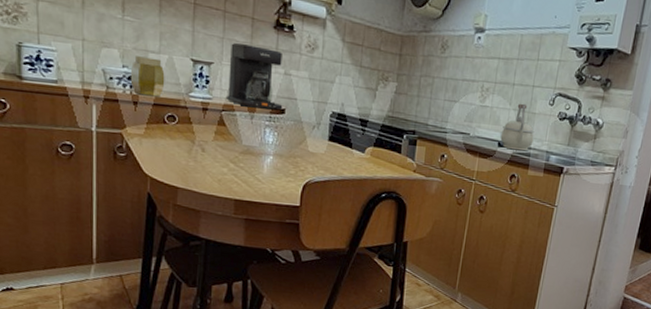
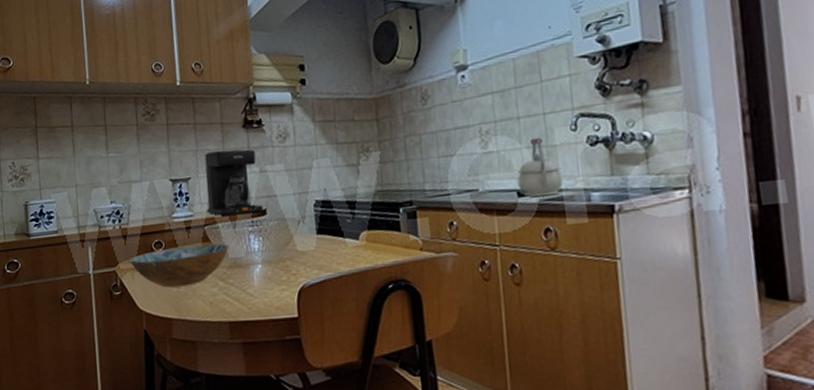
jar: present [130,56,165,97] -> none [117,187,149,228]
bowl: none [138,123,244,162] -> present [129,243,229,288]

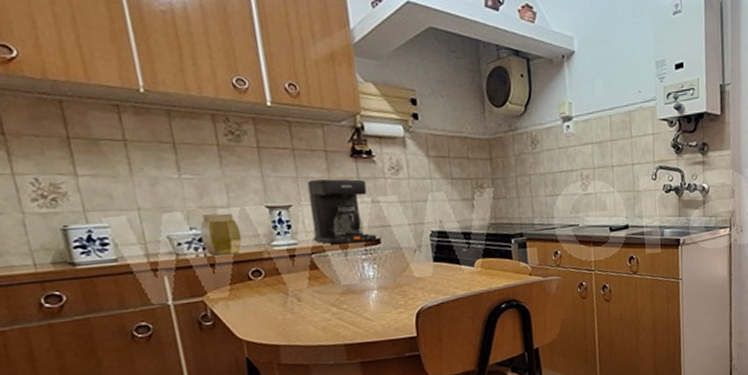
jar: none [117,187,149,228] -> present [199,213,242,256]
bowl: present [129,243,229,288] -> none [220,271,341,316]
kettle: present [517,137,563,198] -> none [610,183,645,232]

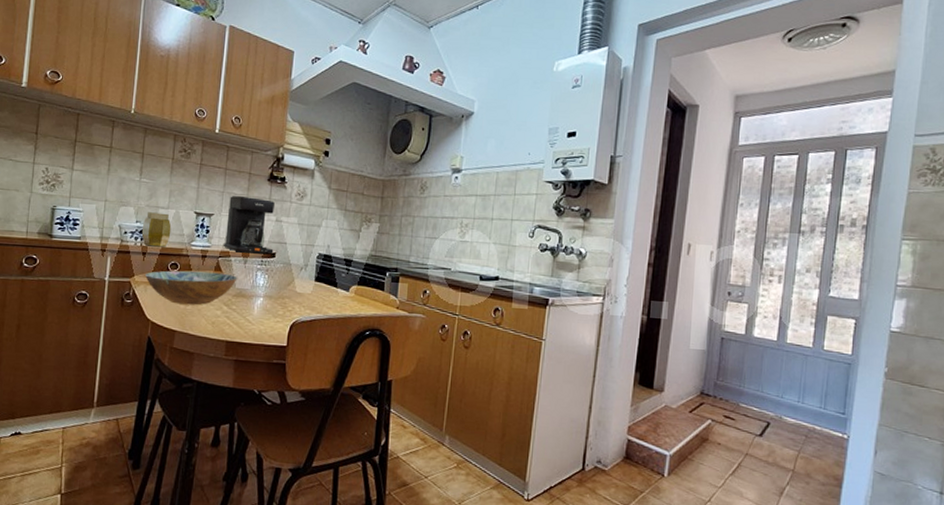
bowl: none [220,271,341,316] -> present [144,270,238,305]

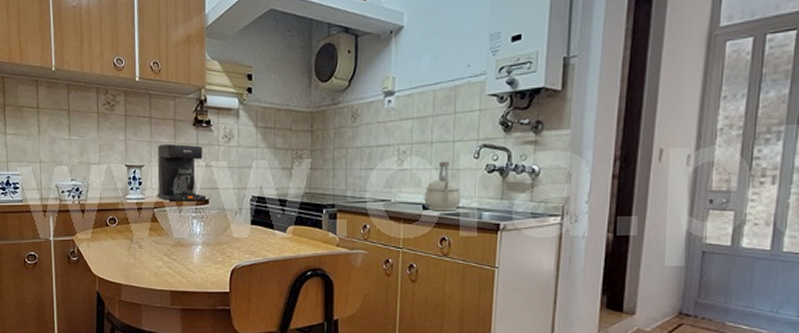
jar: present [141,212,172,247] -> none [77,169,106,203]
bowl: present [144,270,238,305] -> none [86,224,174,258]
kettle: none [481,237,516,284] -> present [424,161,461,211]

